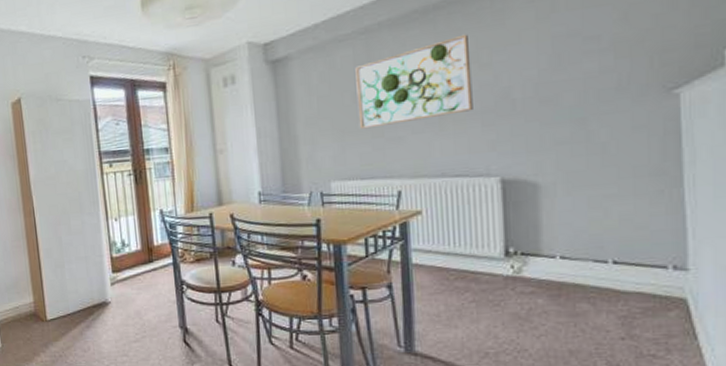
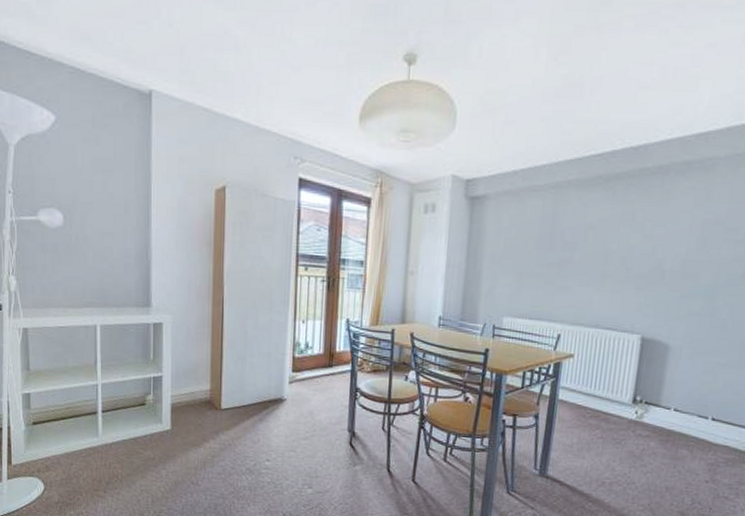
wall art: present [355,34,473,129] -> none [536,206,639,275]

